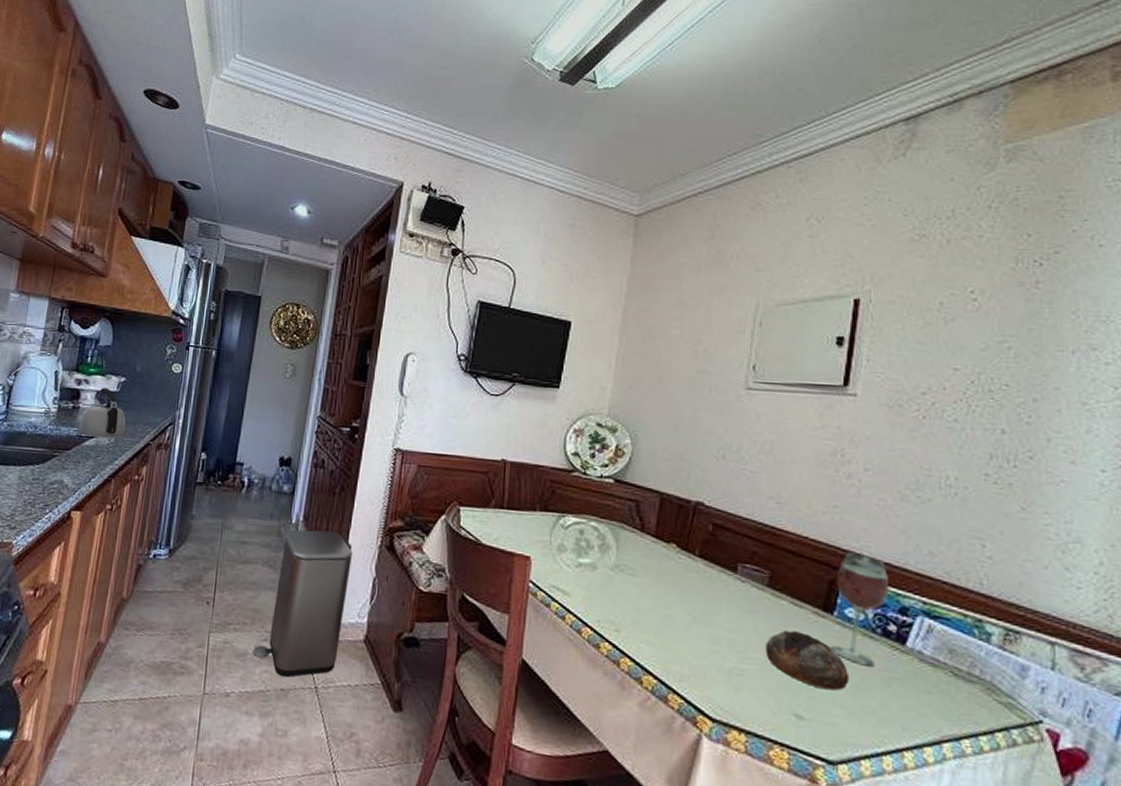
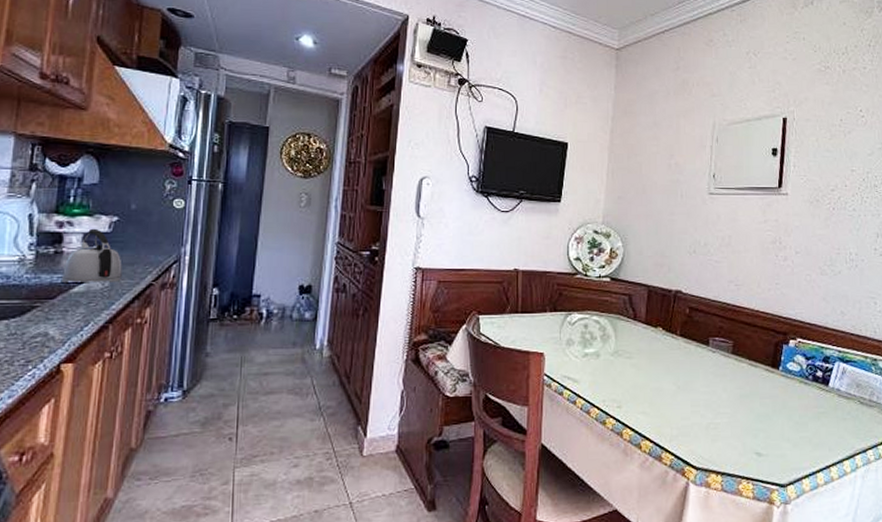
pedal bin: present [253,530,353,677] -> none [283,351,380,498]
bread: present [765,630,850,691] -> none [732,386,793,429]
wineglass: present [831,552,890,667] -> none [779,319,816,406]

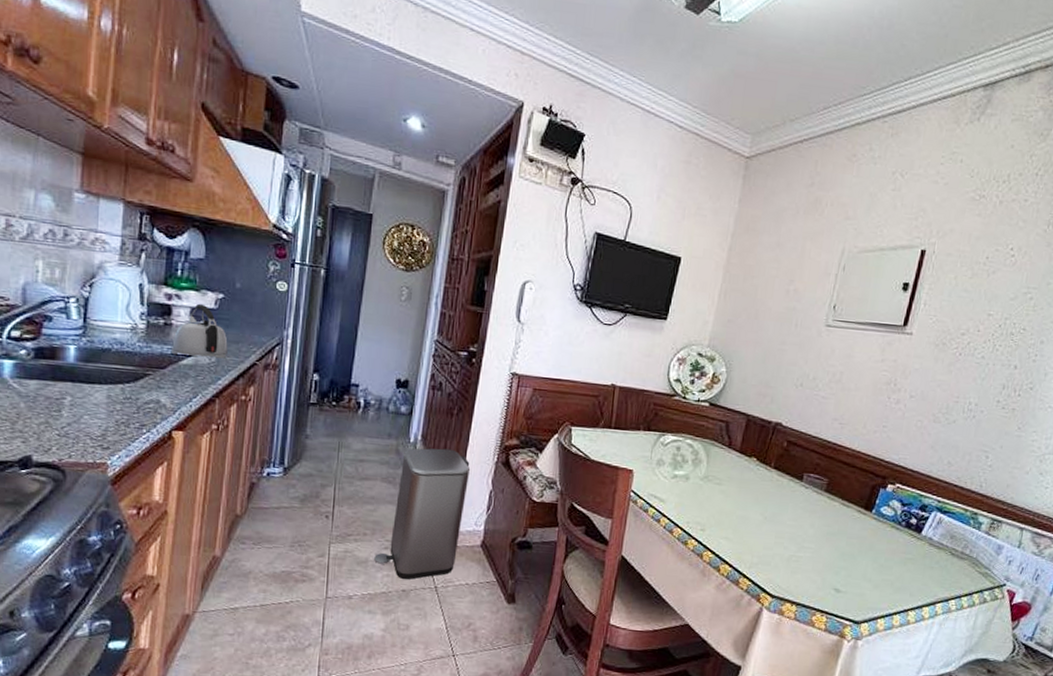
pedal bin: none [283,351,380,498] -> present [374,448,471,579]

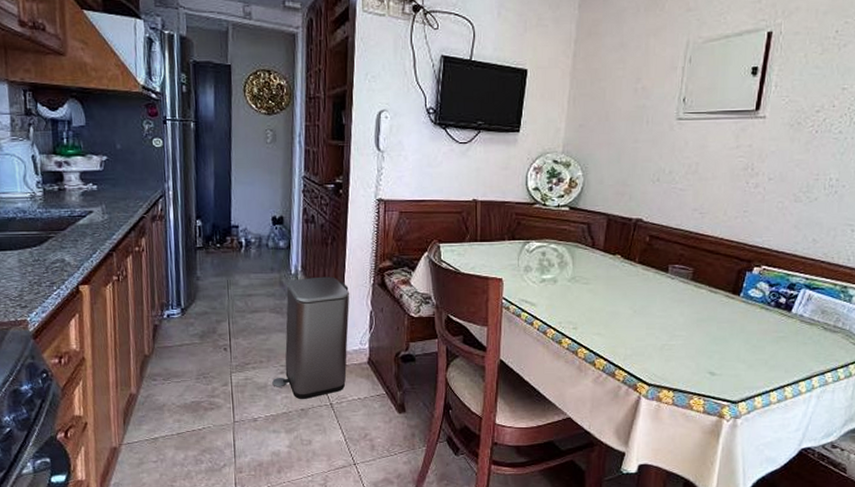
kettle: present [170,303,228,359] -> none [67,167,118,217]

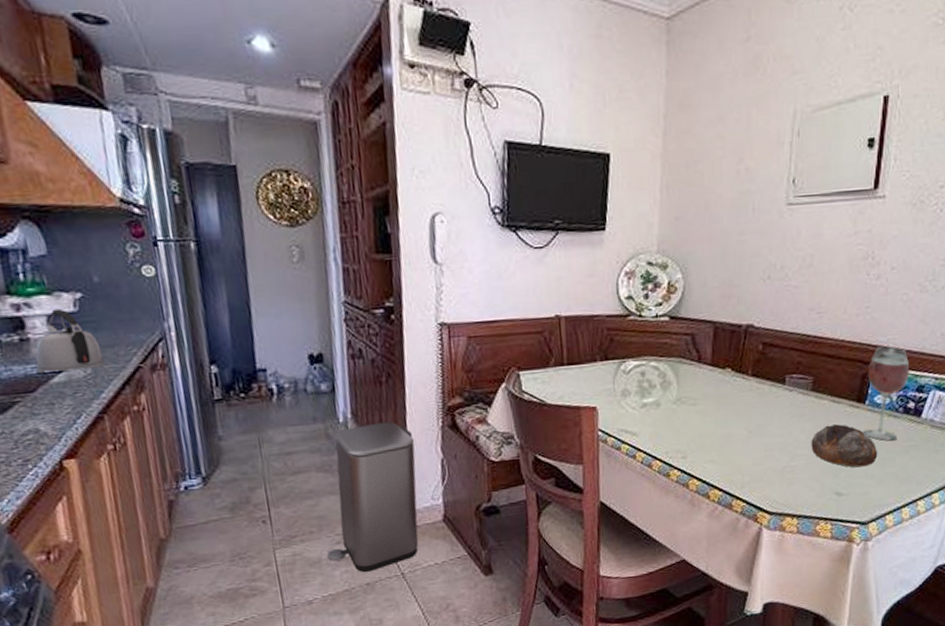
kettle: none [67,167,118,217] -> present [34,308,104,374]
bread: none [688,312,750,352] -> present [811,424,878,468]
wineglass: none [737,246,783,331] -> present [863,346,910,441]

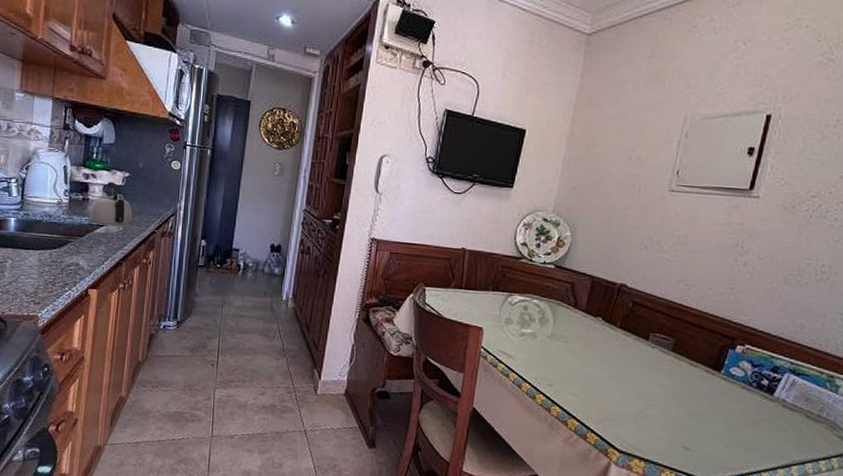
pedal bin: present [327,421,418,572] -> none [252,305,335,423]
bread: present [811,424,878,468] -> none [665,384,728,429]
wineglass: present [863,346,910,441] -> none [716,324,768,411]

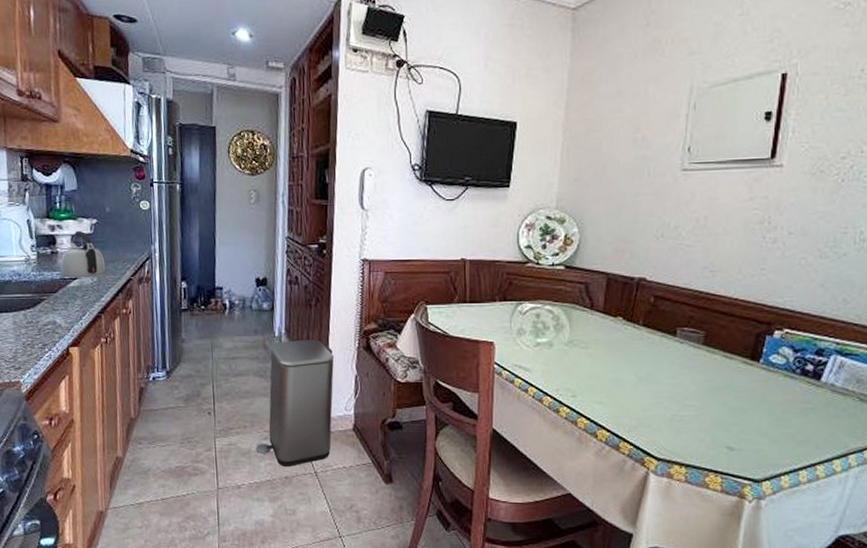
pedal bin: none [252,305,335,423] -> present [256,339,335,466]

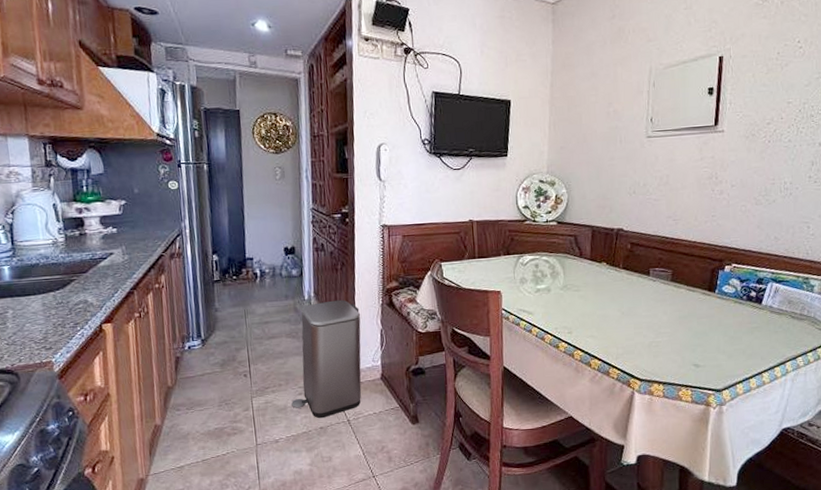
kettle: present [59,230,106,280] -> none [88,212,137,260]

